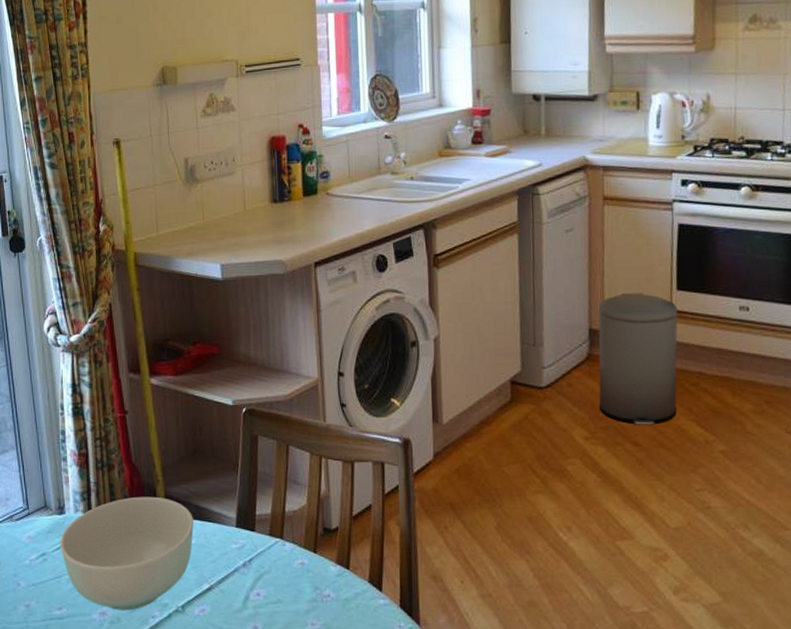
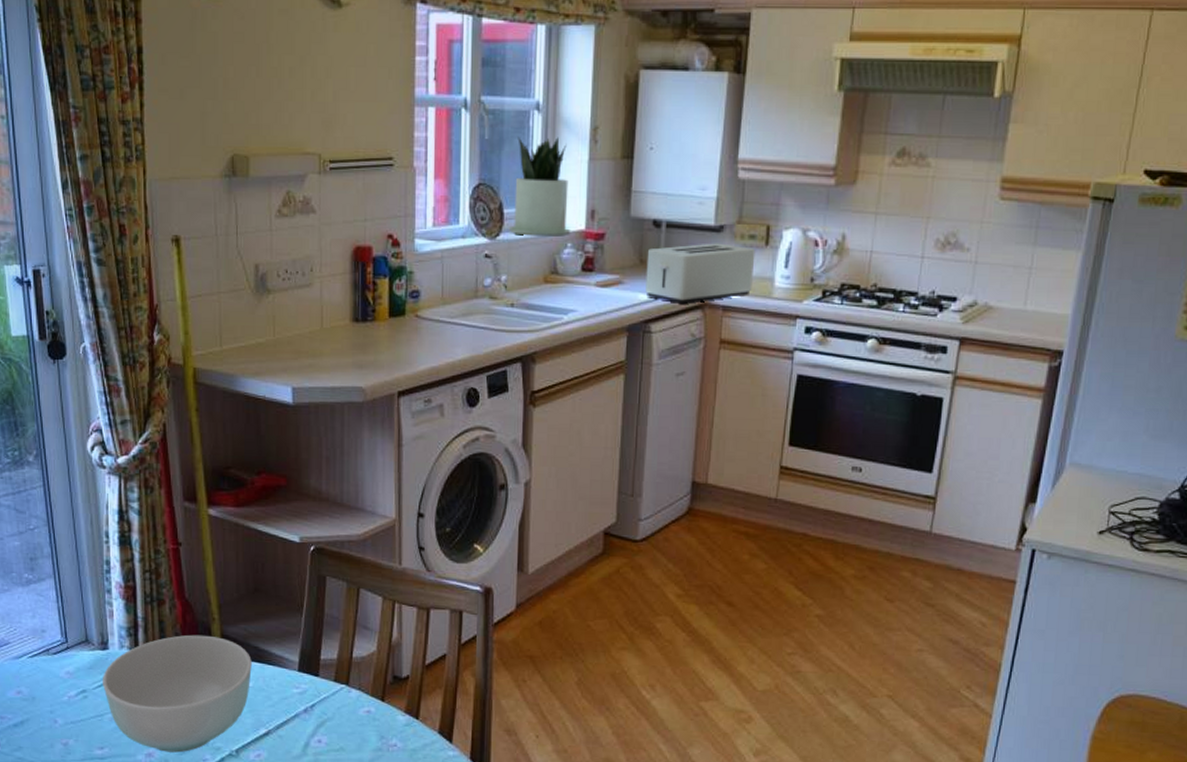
planter: none [404,30,460,117] -> present [508,136,571,238]
toaster: none [529,110,629,167] -> present [645,243,756,304]
pedal bin: present [598,293,678,426] -> none [695,446,788,587]

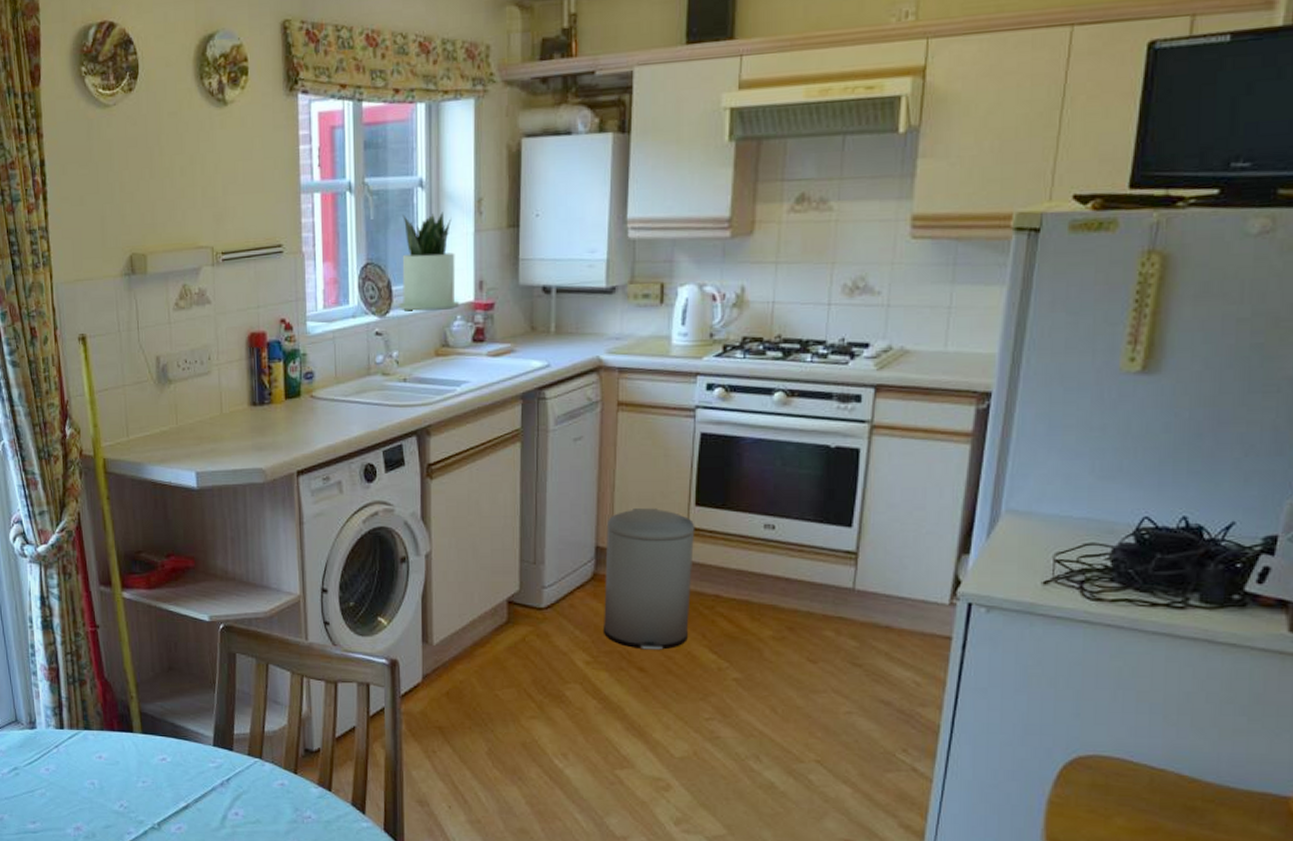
bowl: present [102,634,252,753] -> none [31,713,169,826]
toaster: present [645,243,756,304] -> none [538,304,650,368]
pedal bin: none [695,446,788,587] -> present [602,508,695,651]

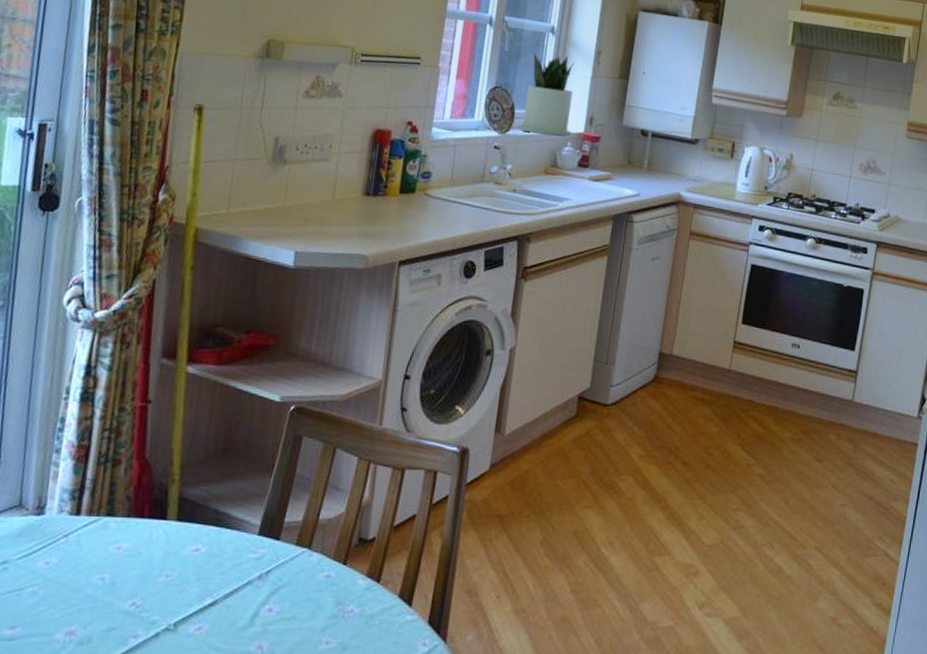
pedal bin: present [602,508,695,651] -> none [657,322,740,448]

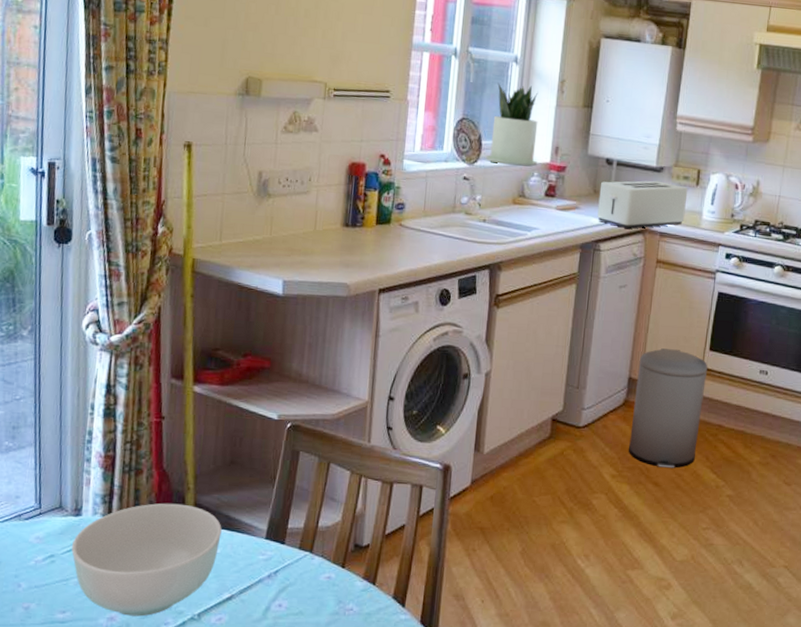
bowl: none [28,497,209,629] -> present [71,503,222,617]
toaster: none [631,152,723,200] -> present [597,180,688,229]
pedal bin: none [657,322,740,448] -> present [628,348,708,469]

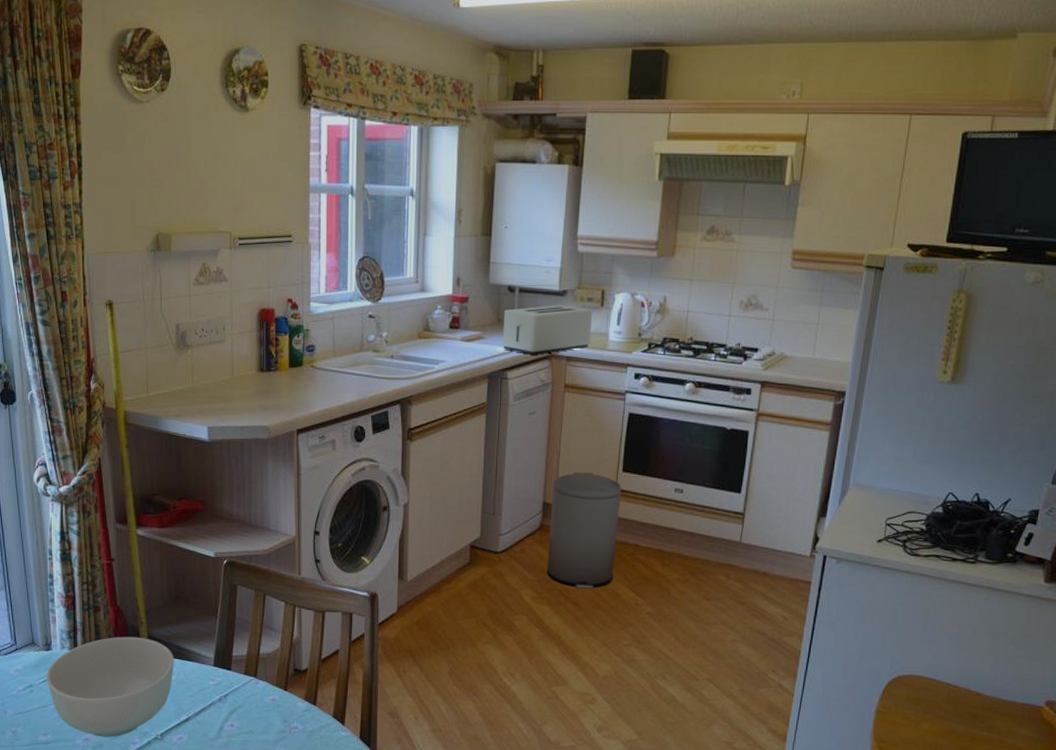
planter: present [485,82,538,167] -> none [388,218,441,301]

